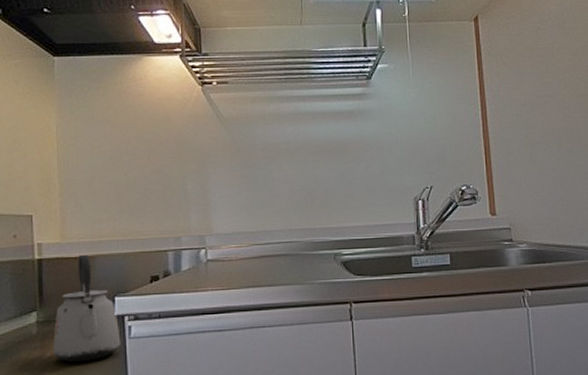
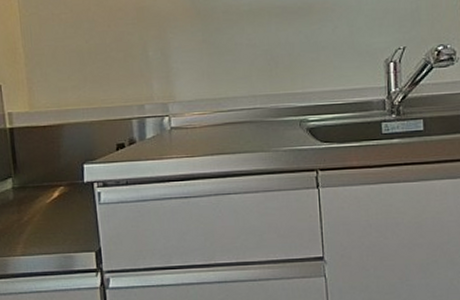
kettle: present [53,255,121,362] -> none [28,124,92,226]

